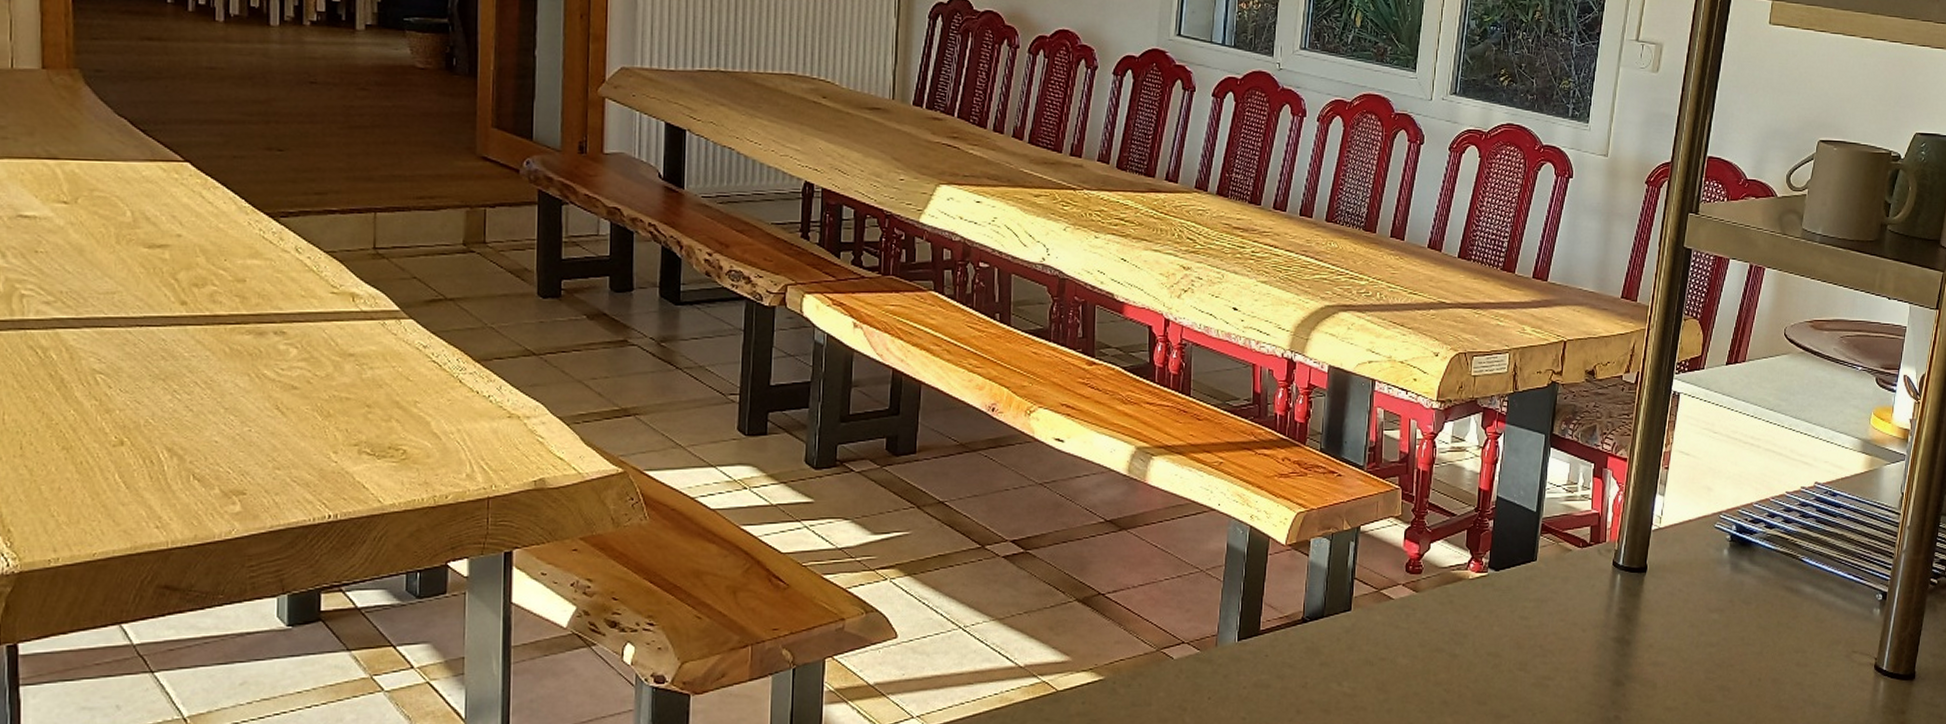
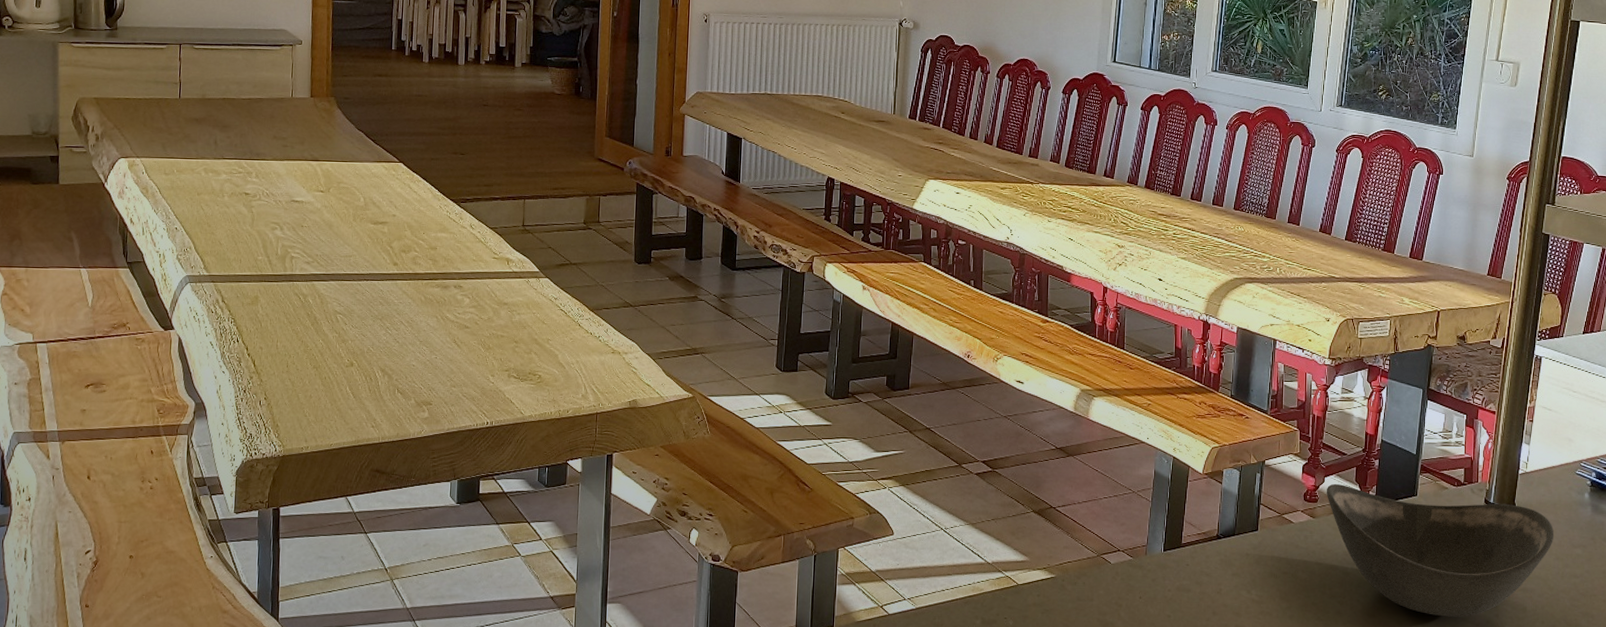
bowl: none [1431,550,1690,700] -> present [1326,483,1554,617]

